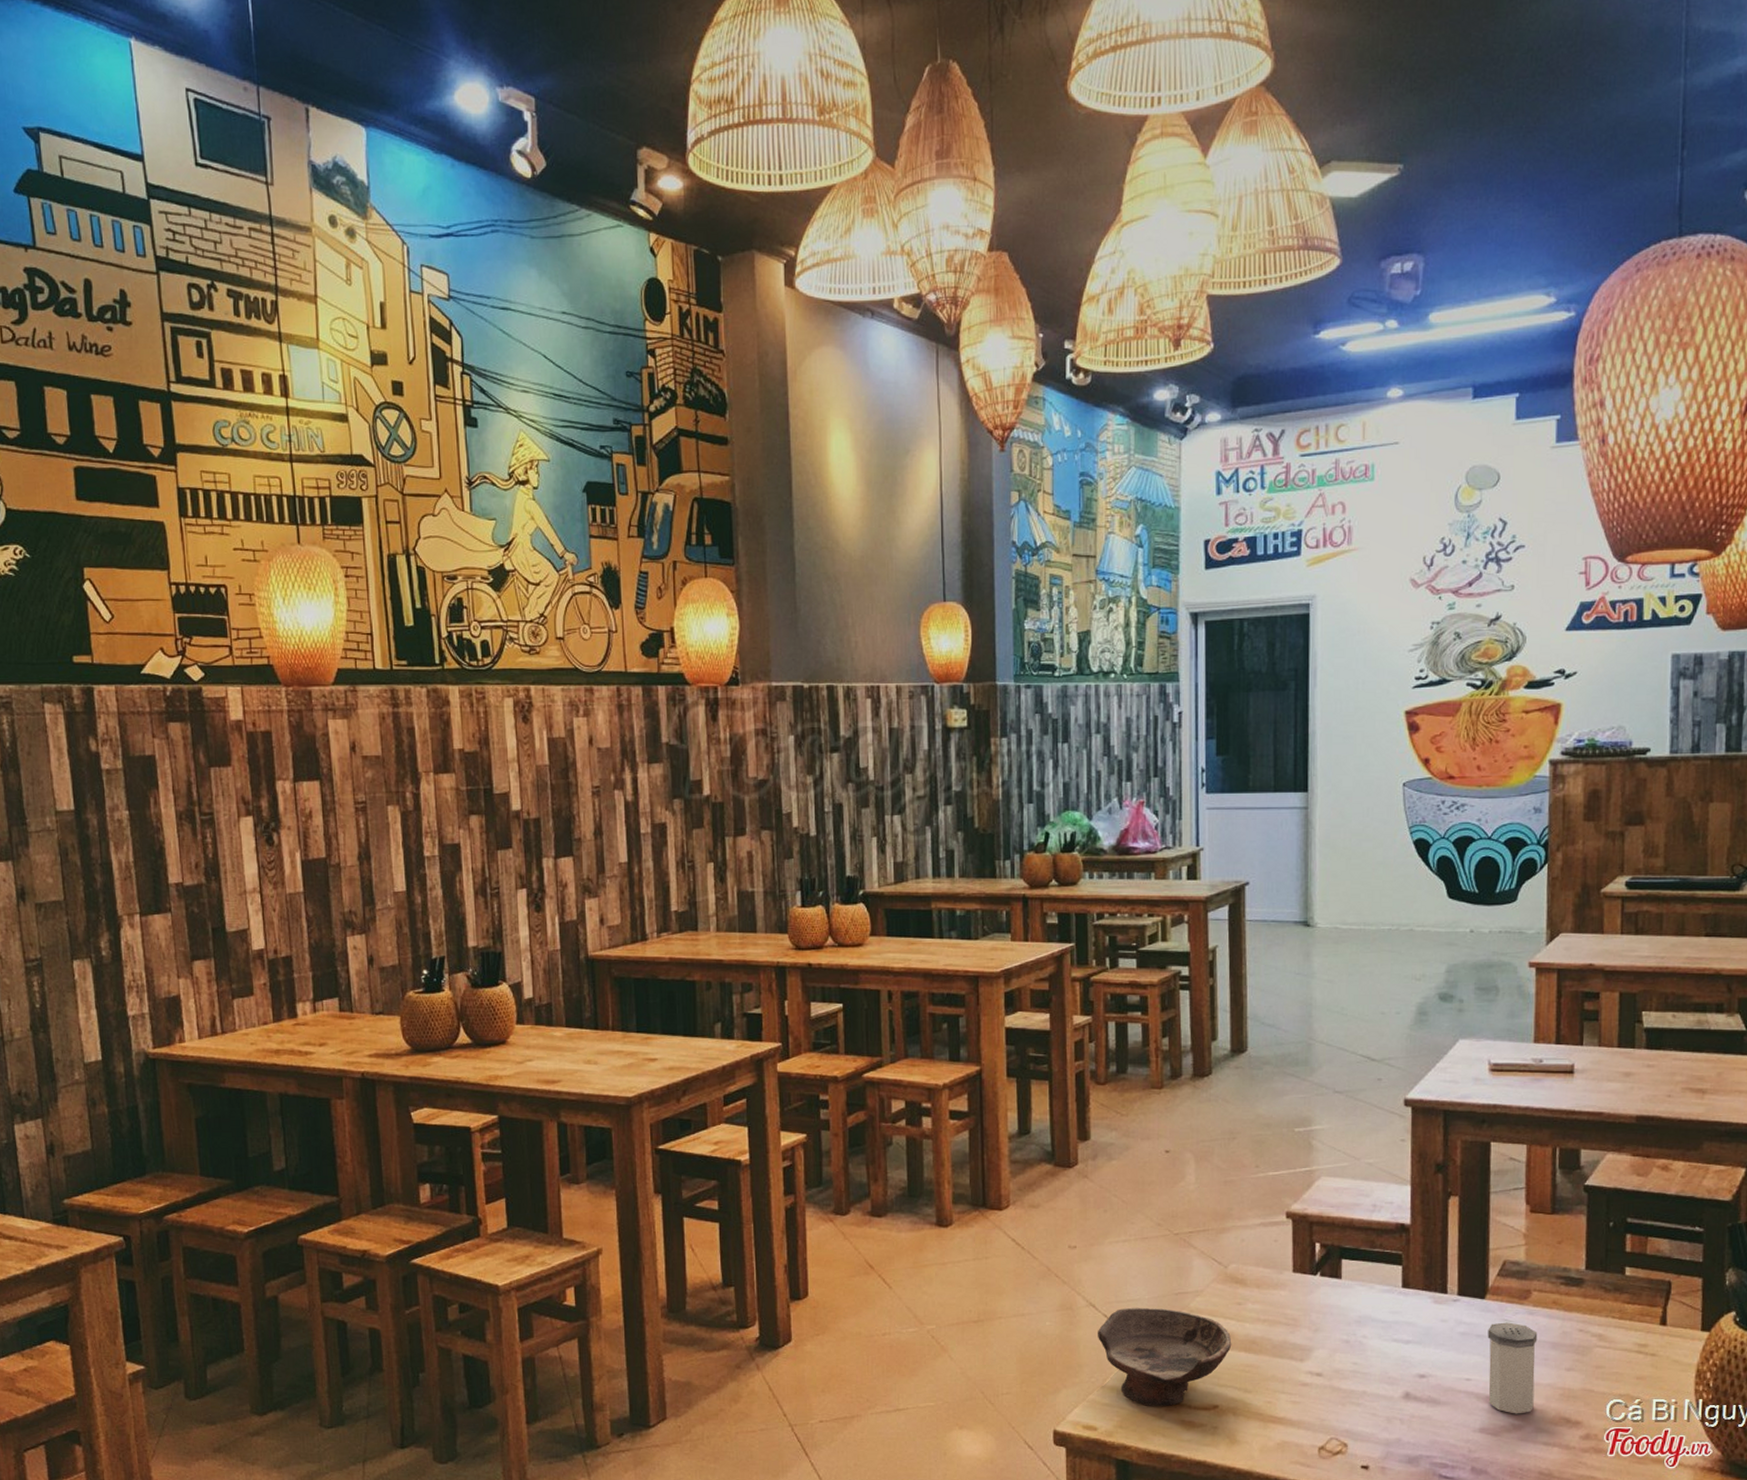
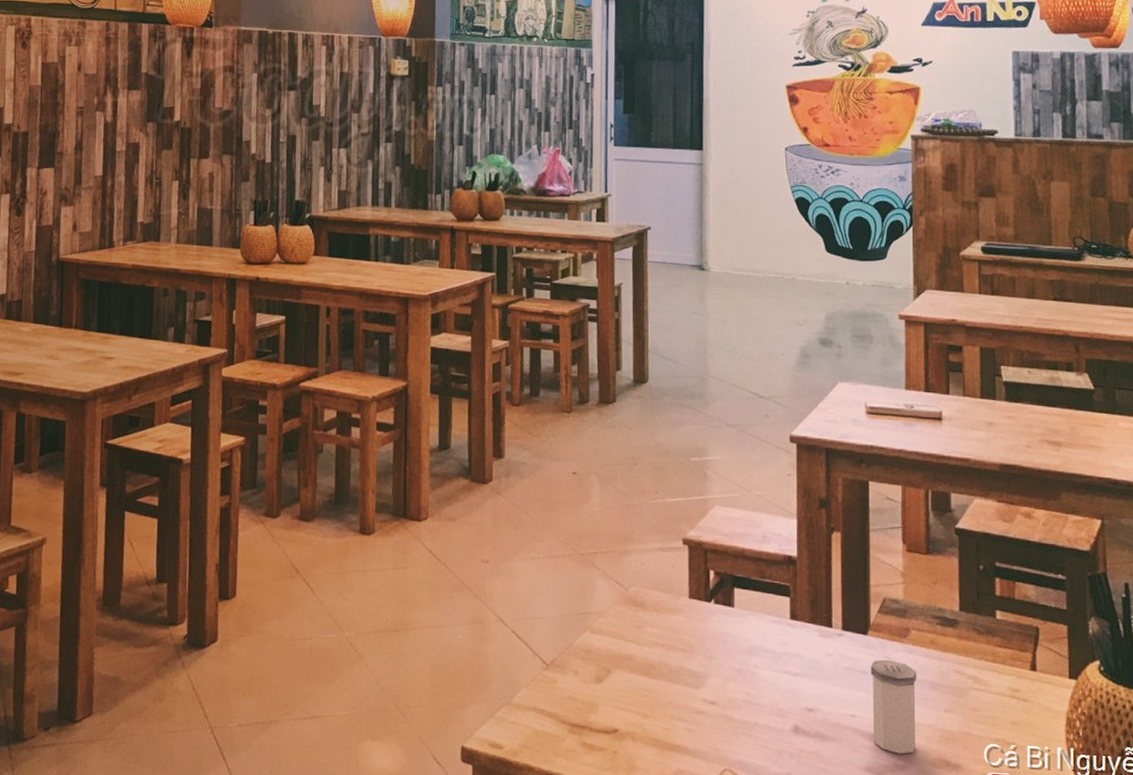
ceramic bowl: present [1098,1307,1232,1406] -> none [506,625,632,727]

